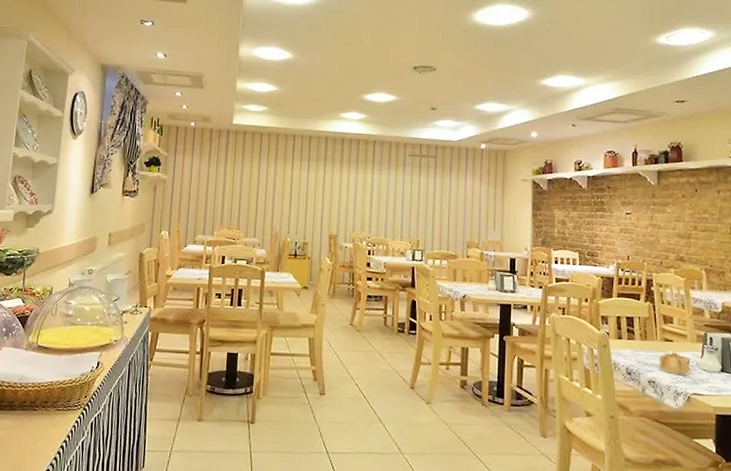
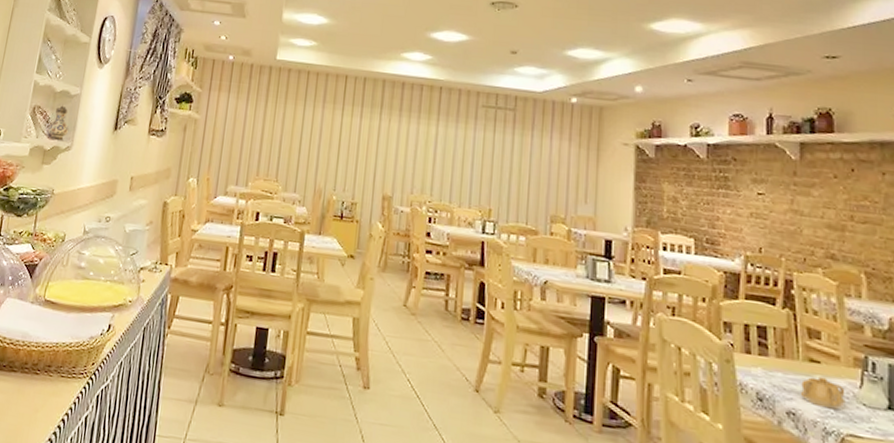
lidded jug: none [29,173,49,206] -> present [48,104,70,142]

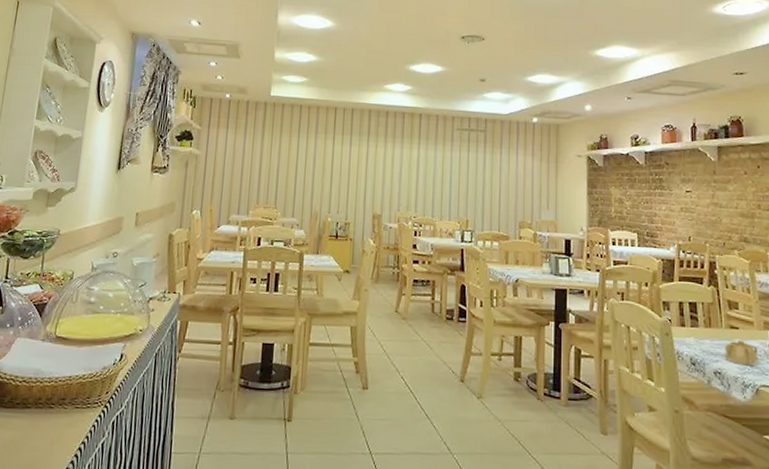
lidded jug: present [48,104,70,142] -> none [51,148,73,184]

